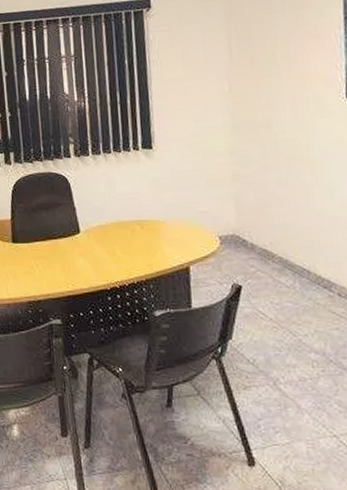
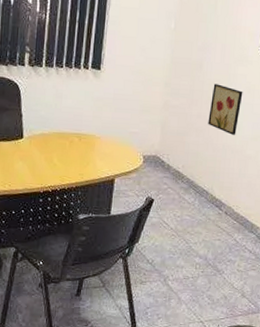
wall art: none [290,143,332,199] -> present [208,84,243,135]

